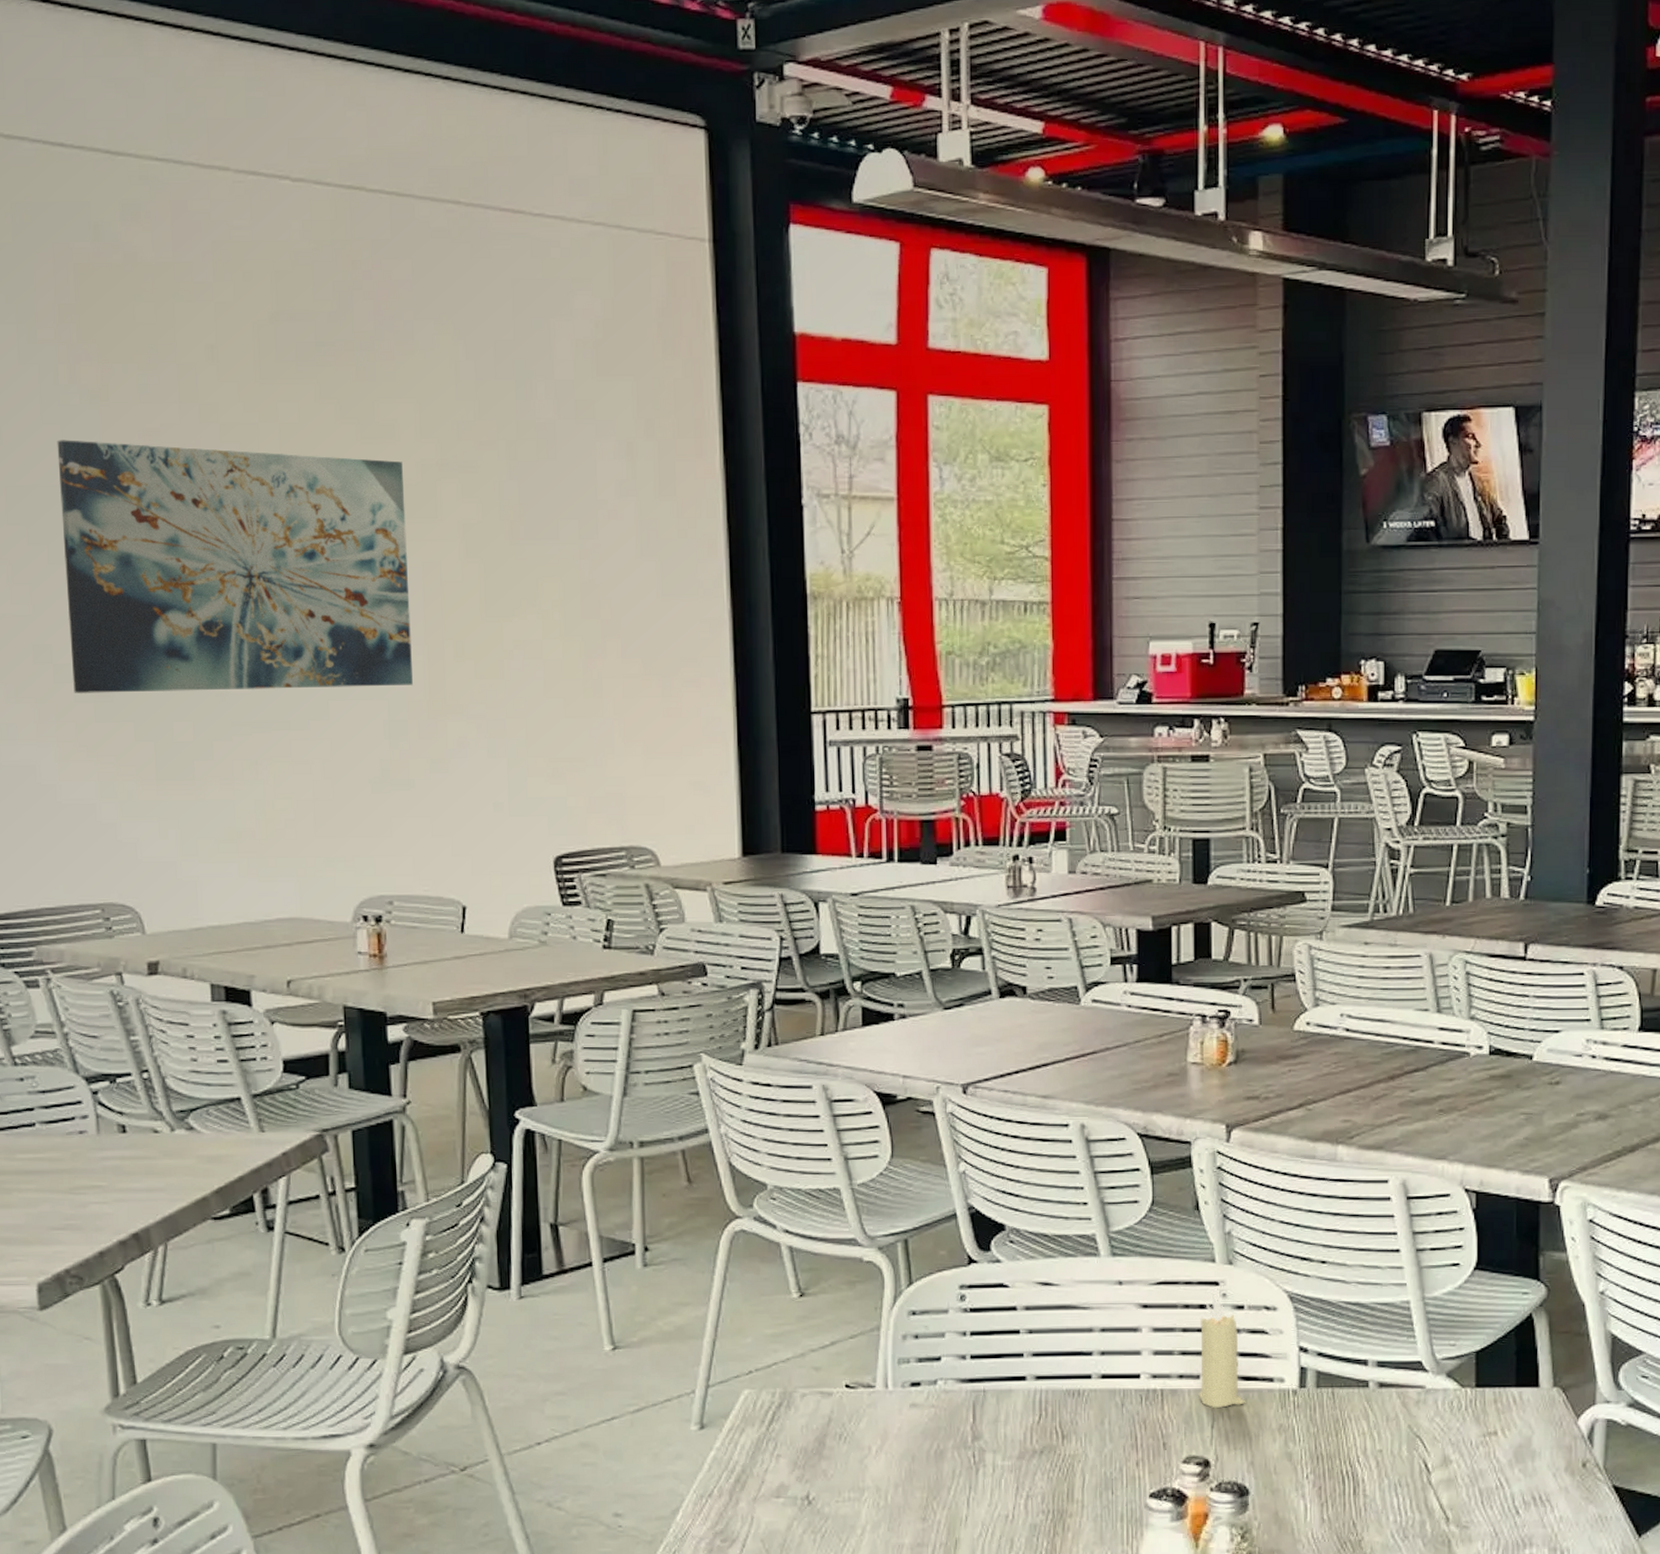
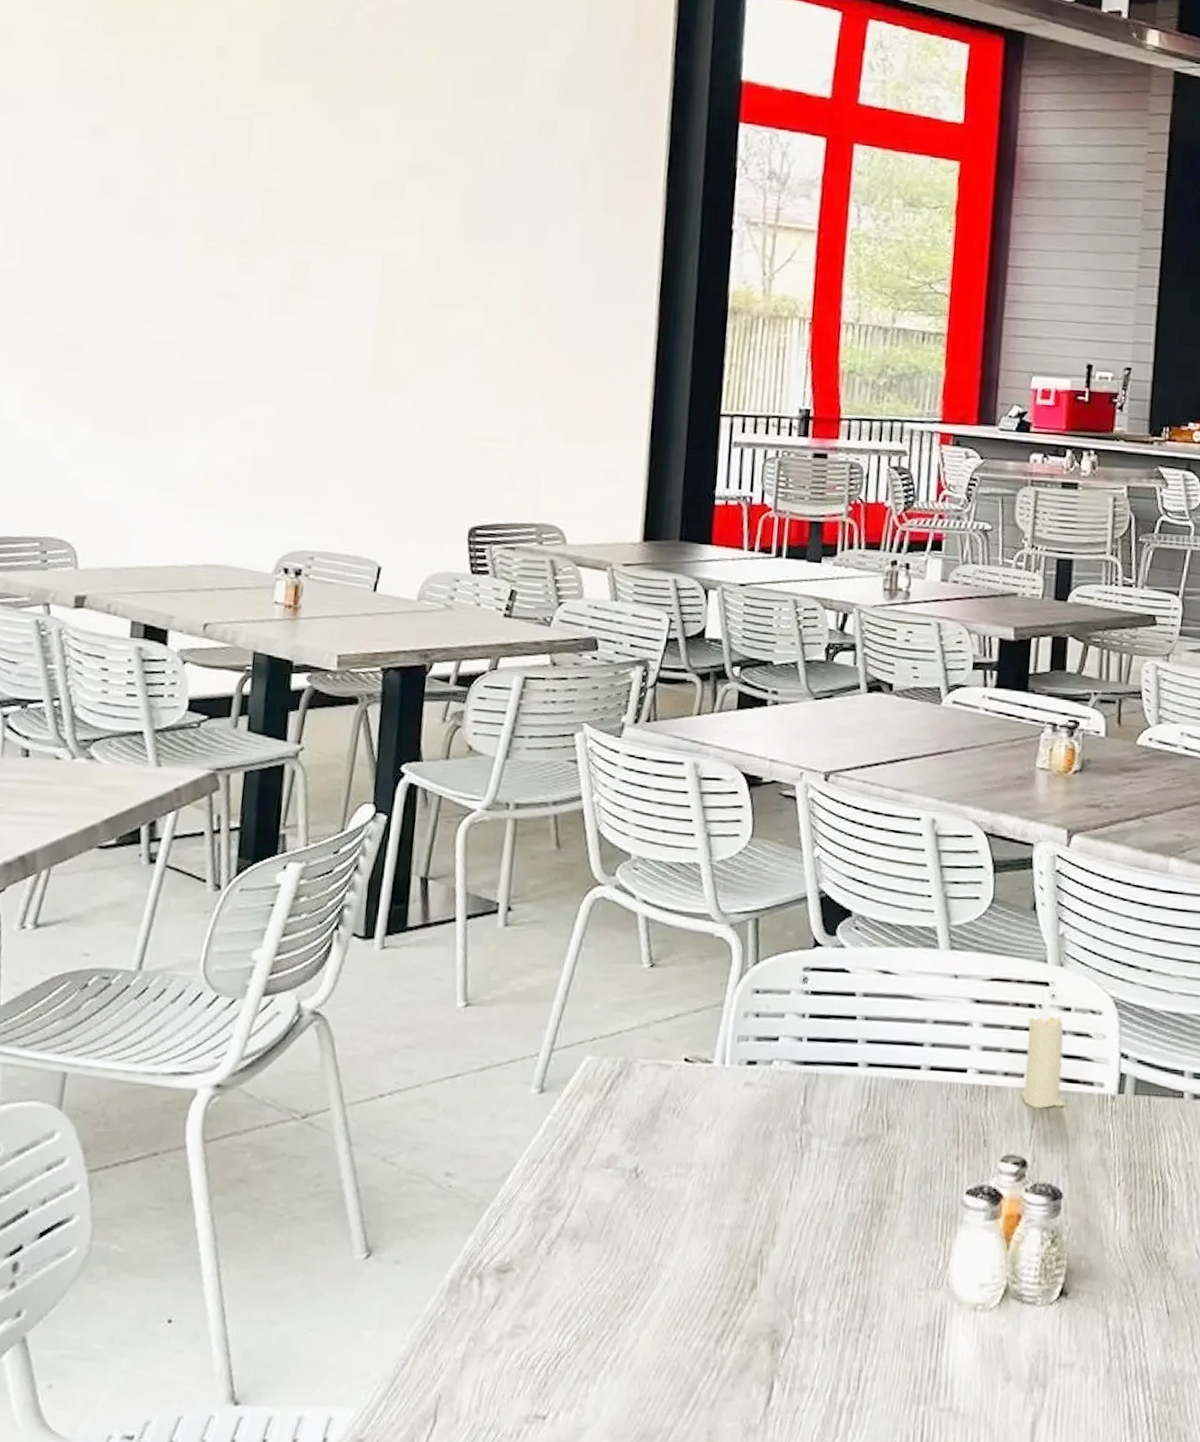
wall art: present [57,440,413,693] -> none [47,116,378,360]

